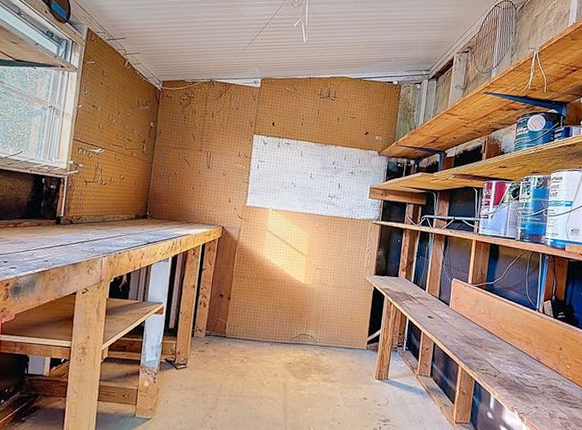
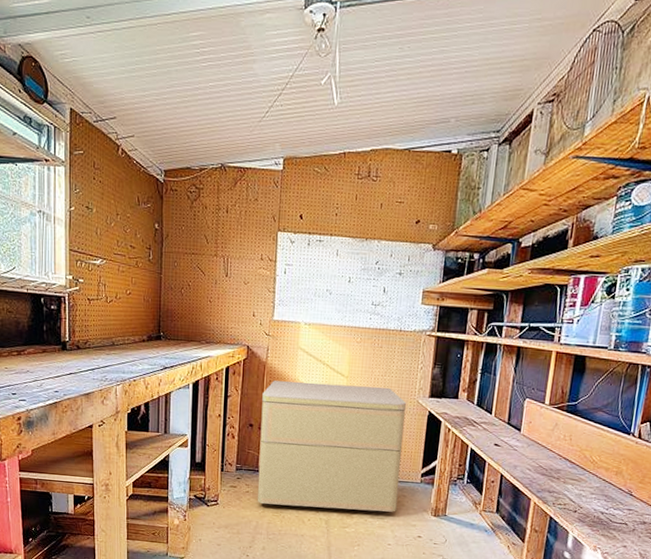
nightstand: none [222,257,355,376] -> present [257,381,406,512]

